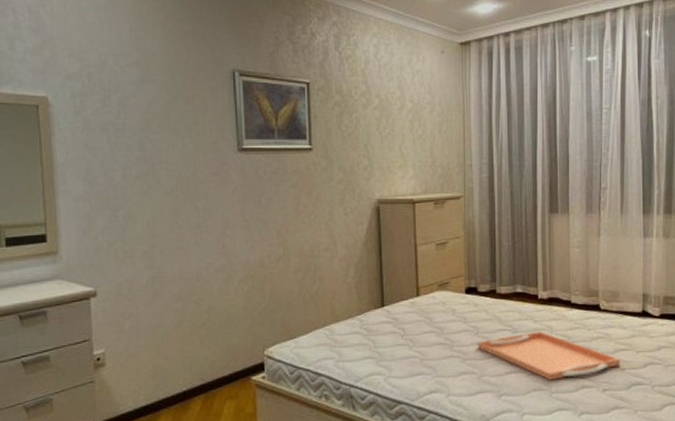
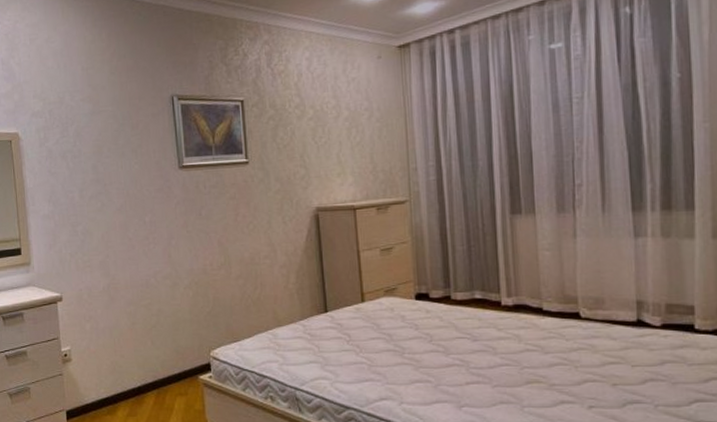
serving tray: present [477,332,621,380] -> none [431,341,611,393]

